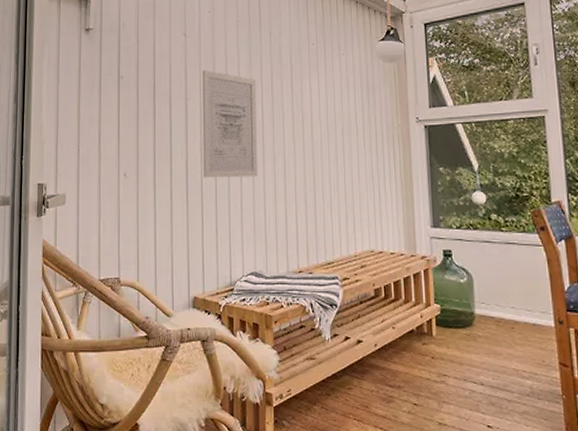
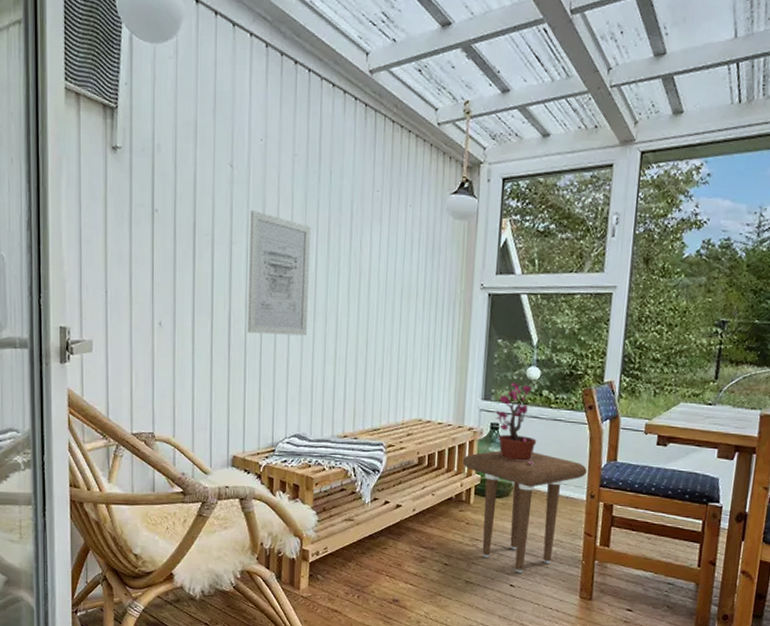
side table: none [419,278,550,411] -> present [462,450,587,573]
potted plant: none [447,208,493,292] -> present [496,382,537,465]

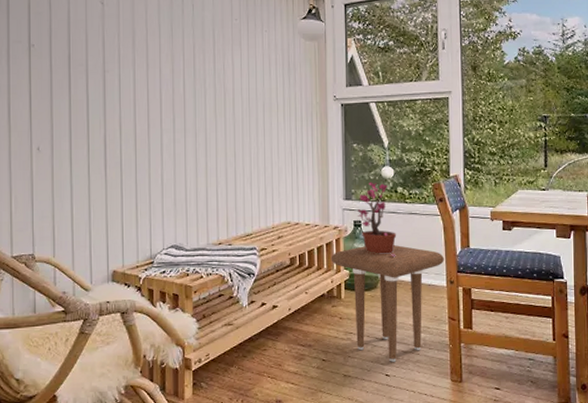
wall art: present [247,210,312,336] -> none [121,41,179,153]

